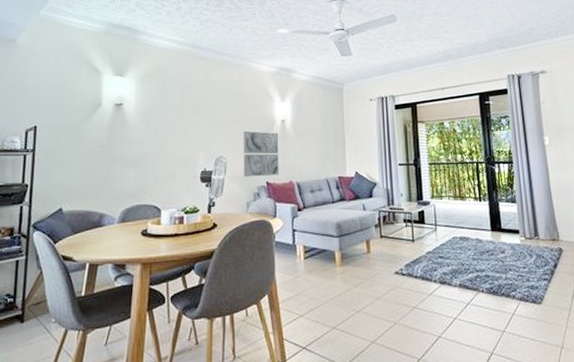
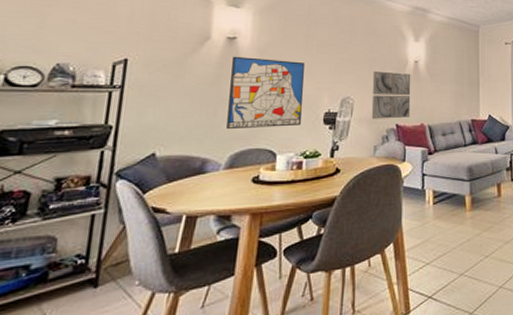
wall art: none [118,121,182,188] -> present [227,56,304,130]

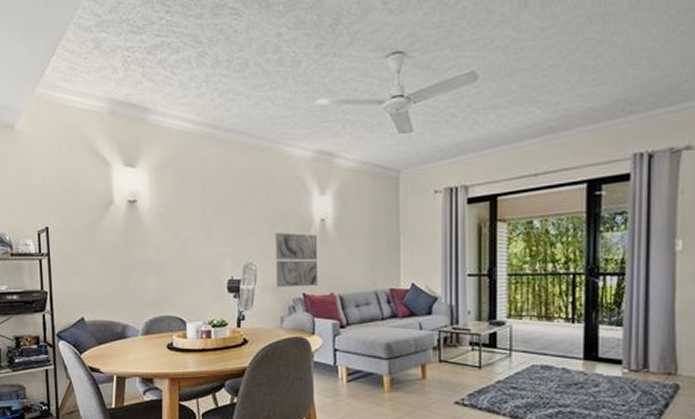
wall art: present [227,56,304,130] -> none [136,220,207,297]

